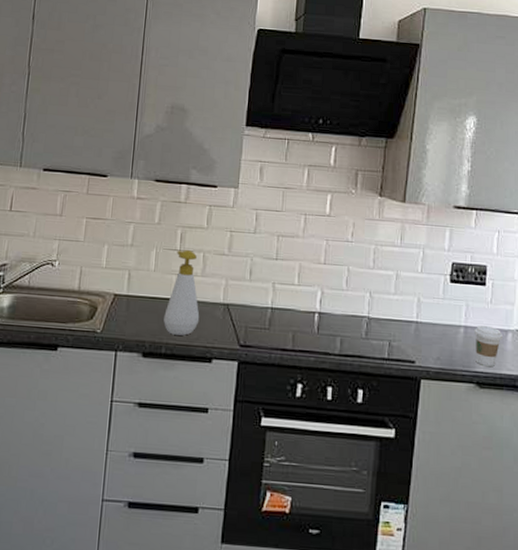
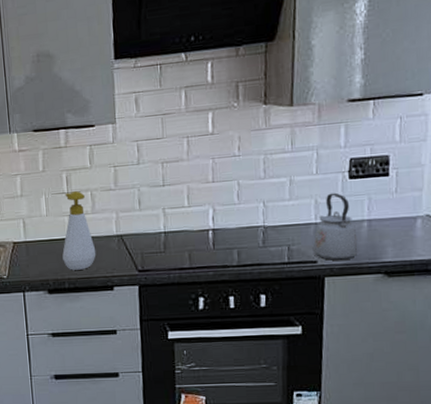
kettle: none [413,293,454,365] -> present [313,192,358,261]
coffee cup: present [474,326,503,367] -> none [379,216,411,256]

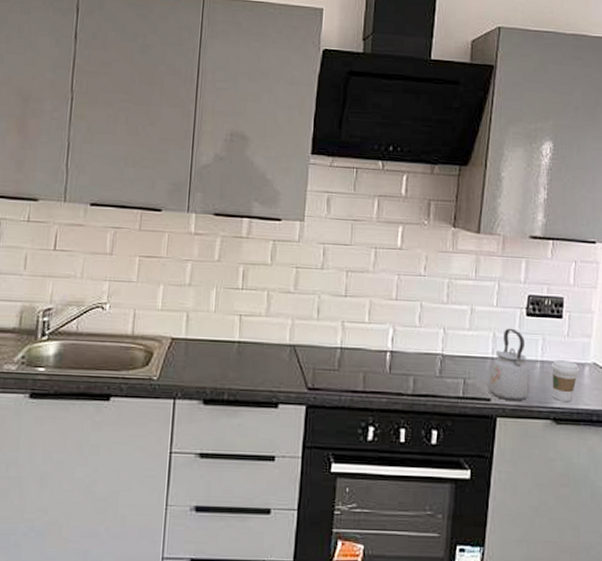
soap bottle: present [62,191,96,270] -> none [226,288,265,380]
coffee cup: none [379,216,411,256] -> present [551,360,580,403]

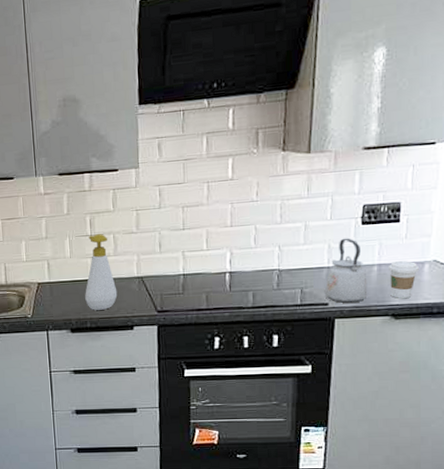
soap bottle: none [226,288,265,380] -> present [85,234,118,310]

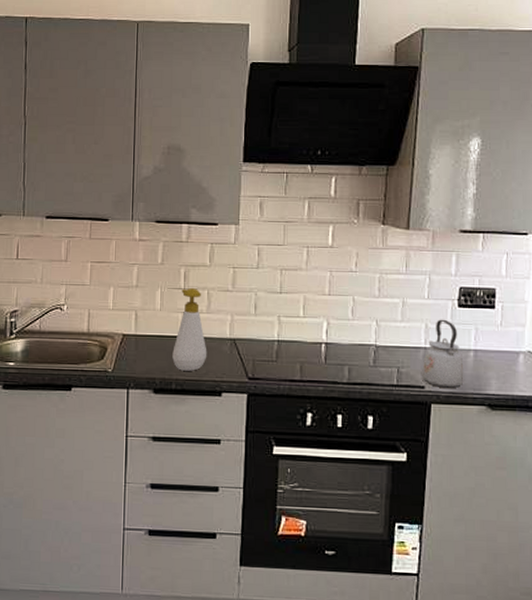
coffee cup: present [389,261,419,299] -> none [485,349,514,389]

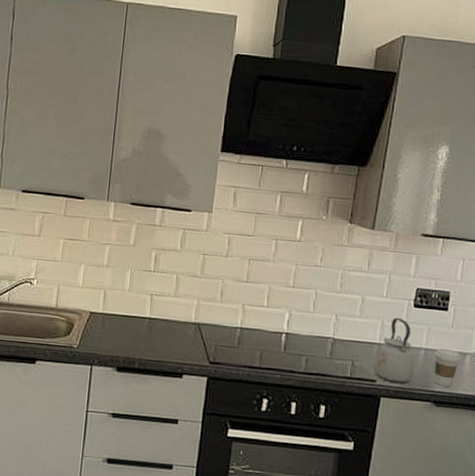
soap bottle: present [172,288,207,371] -> none [137,271,172,352]
coffee cup: none [485,349,514,389] -> present [434,348,461,387]

